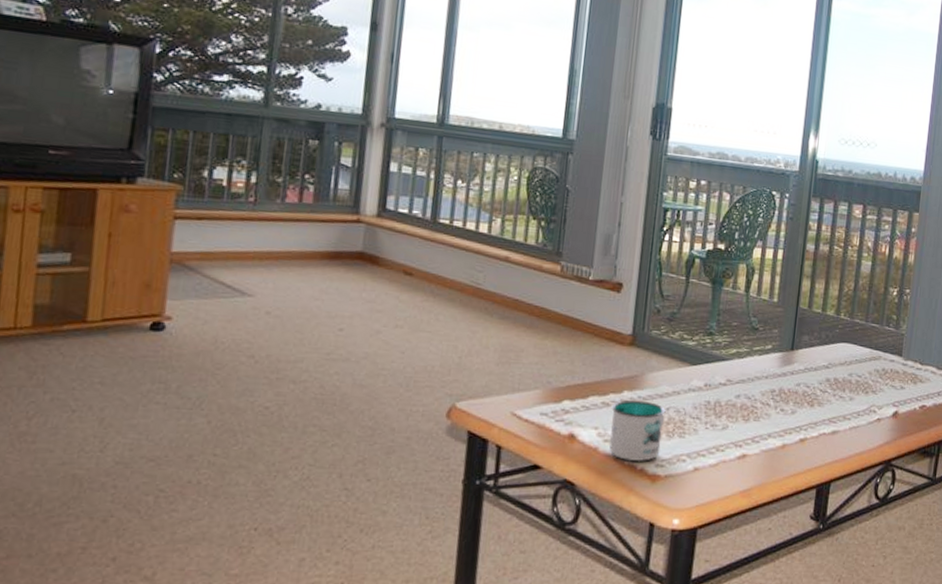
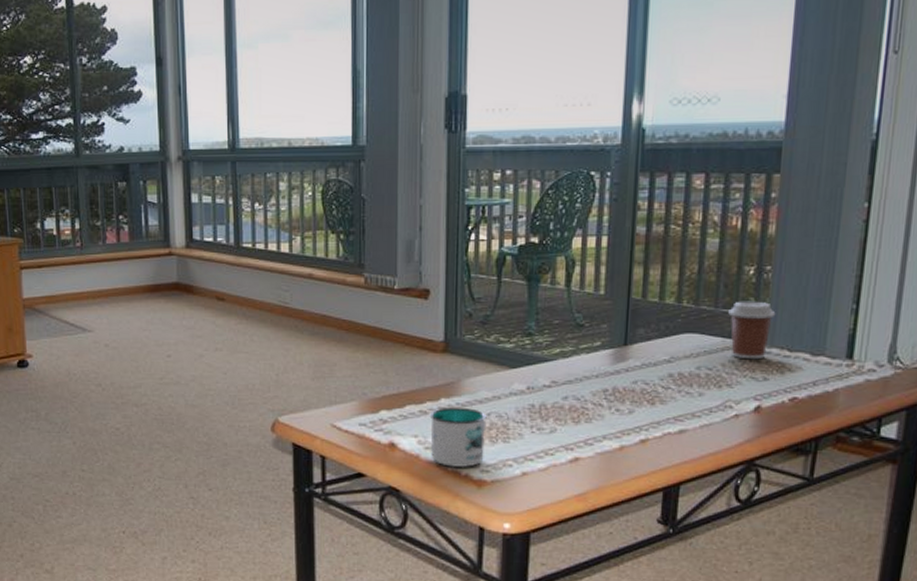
coffee cup: none [876,317,912,370] -> present [728,301,776,360]

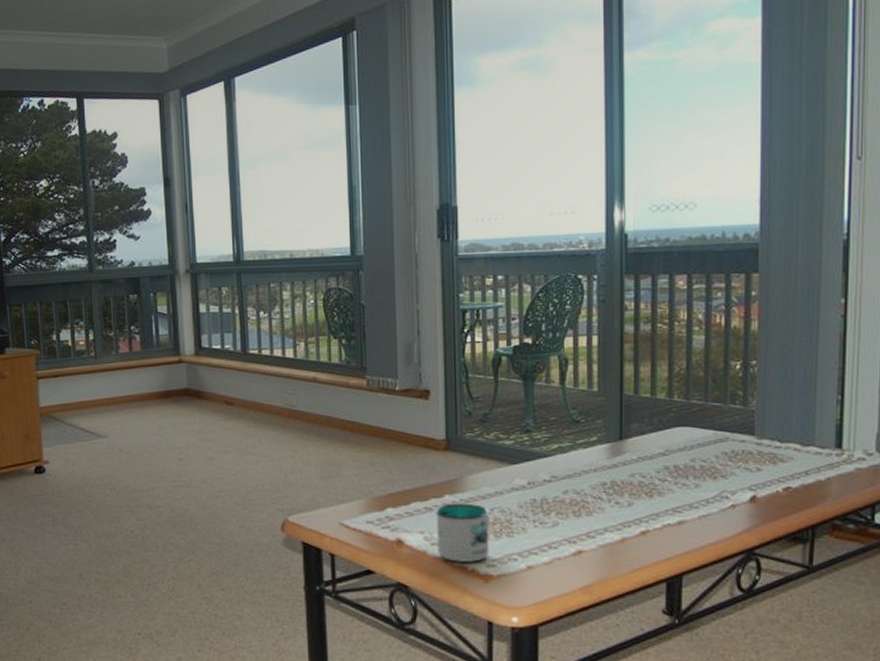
coffee cup: present [728,301,776,360] -> none [718,394,764,451]

